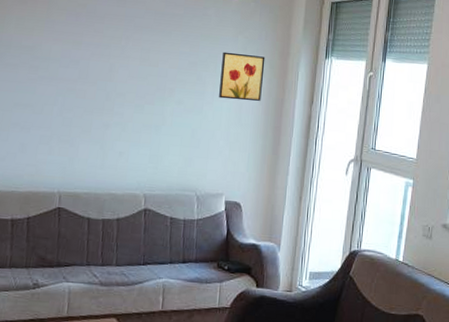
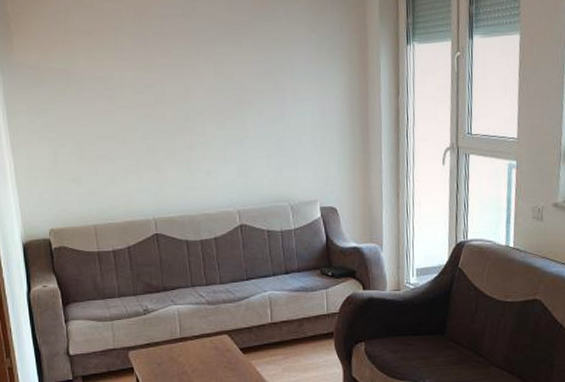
wall art: present [219,51,266,101] -> none [298,52,344,103]

